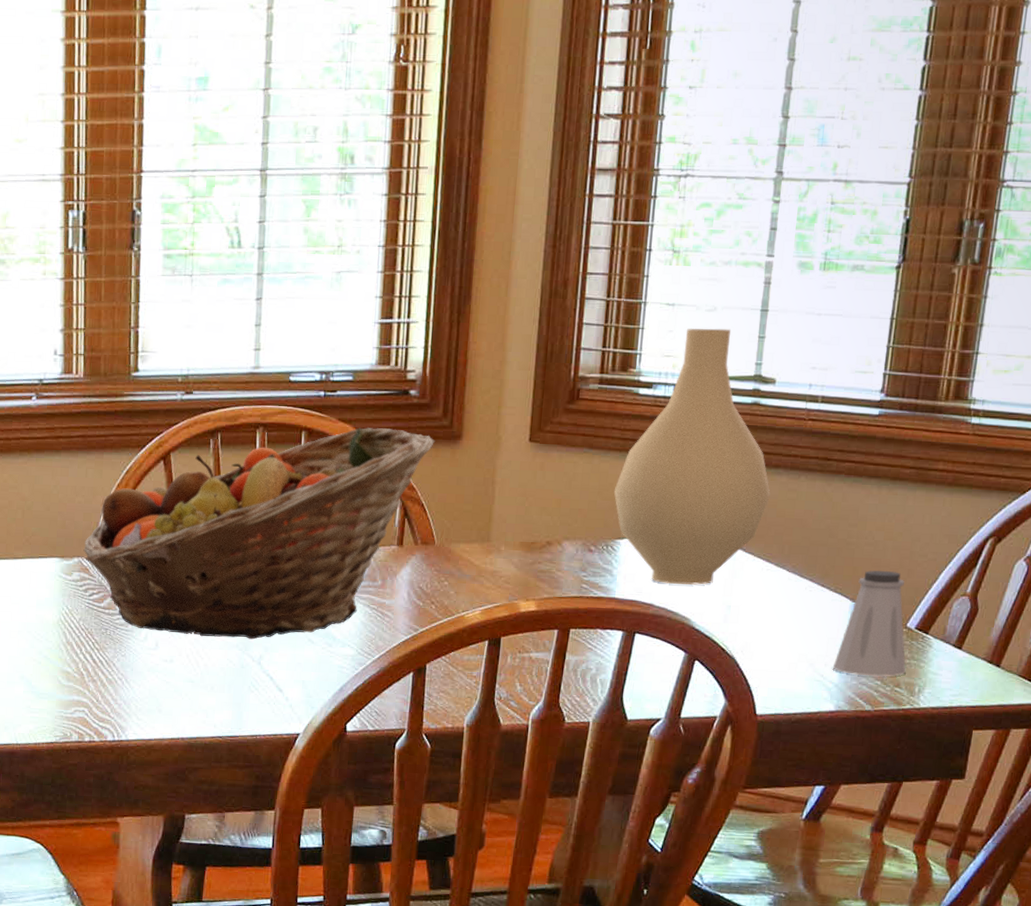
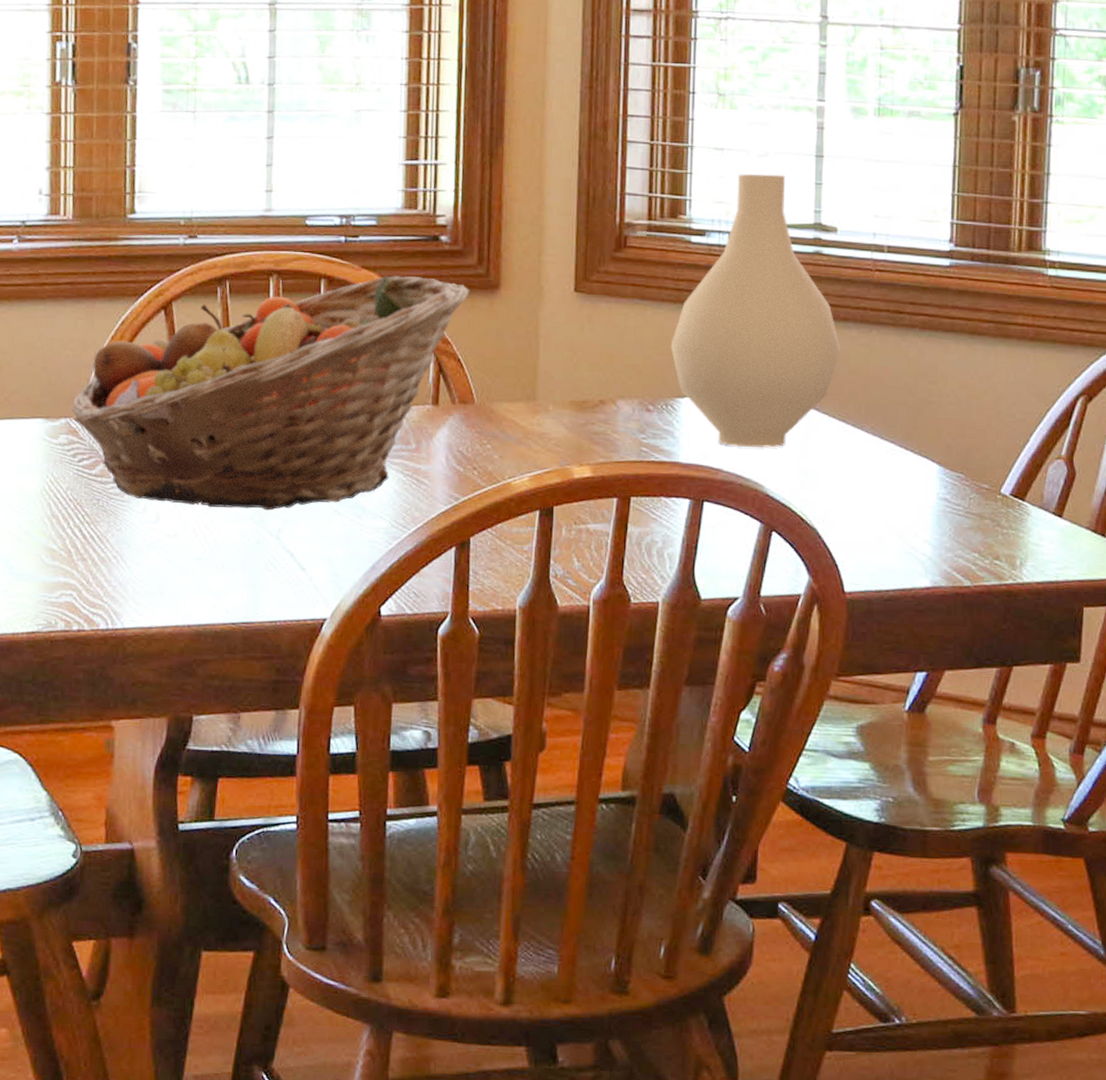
saltshaker: present [833,570,906,676] -> none [925,432,1005,548]

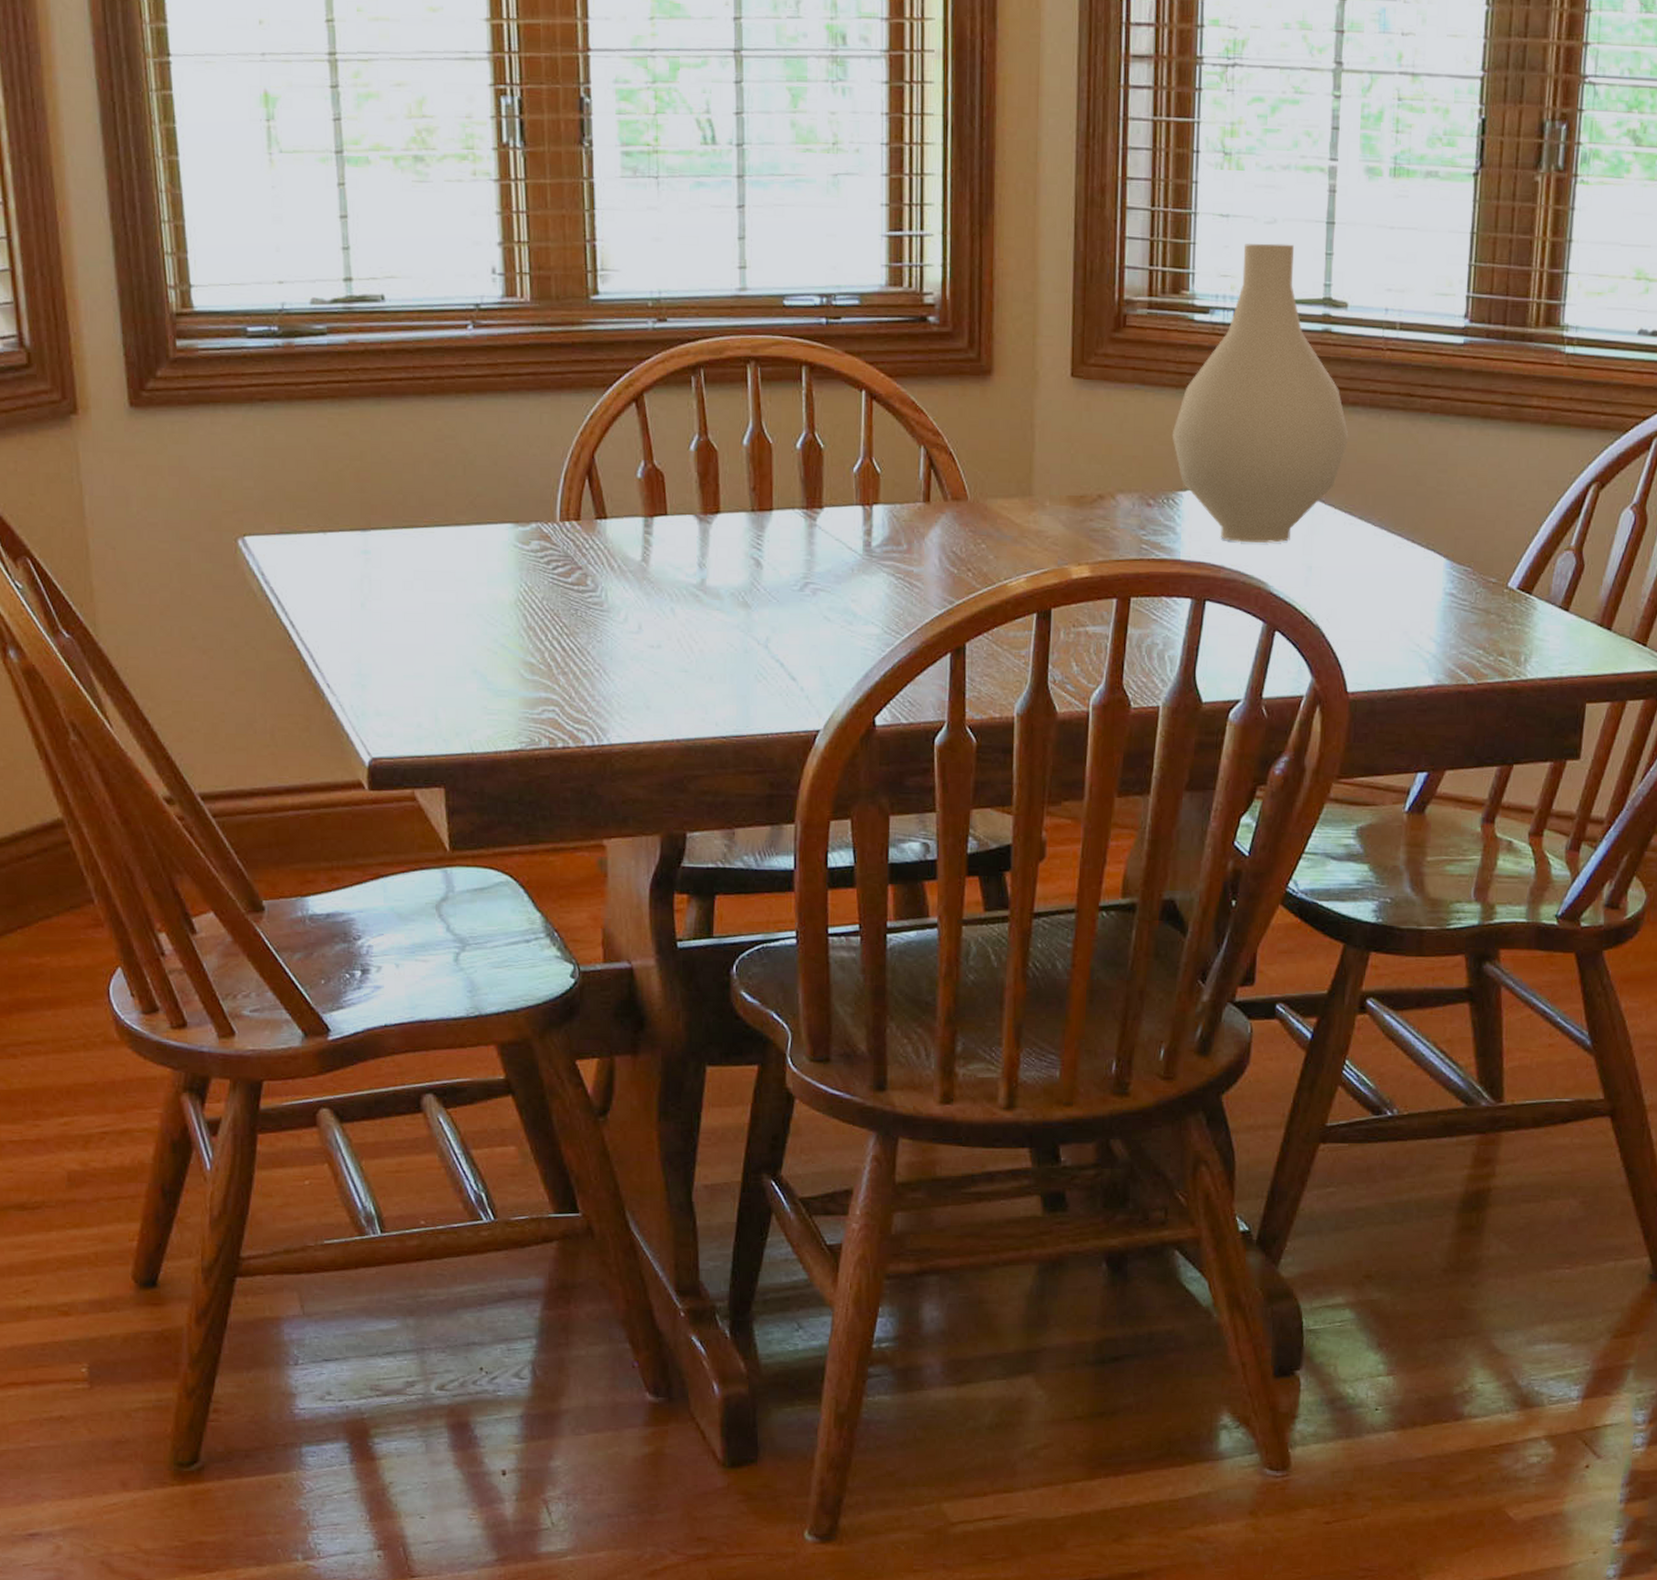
fruit basket: present [71,275,471,511] -> none [542,361,962,618]

